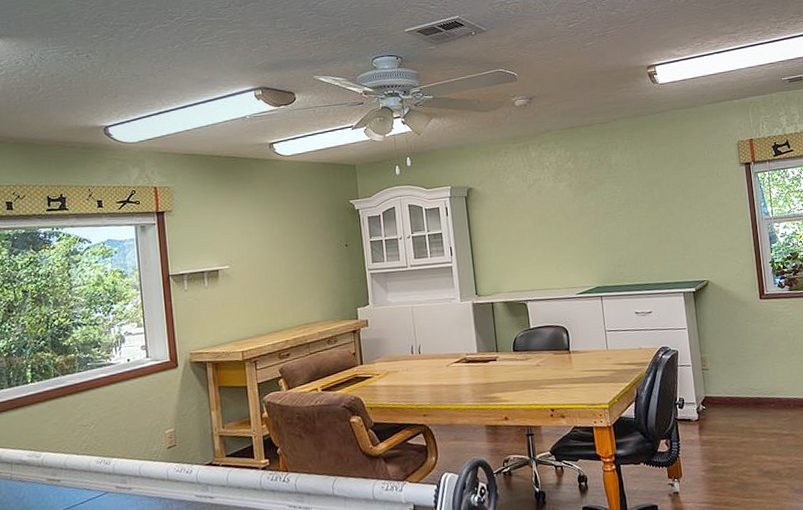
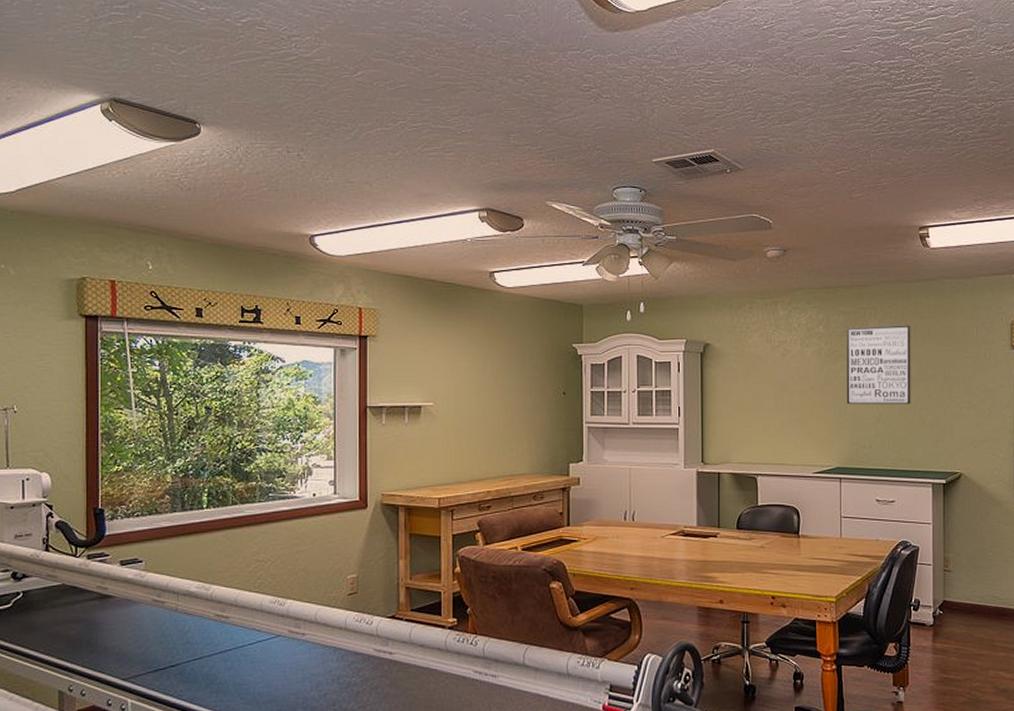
wall art: none [592,154,657,230] -> present [846,325,911,405]

